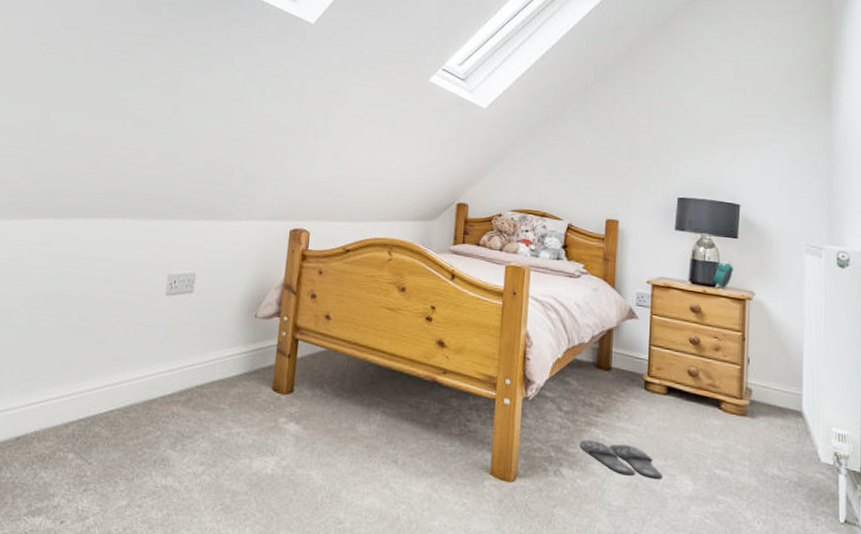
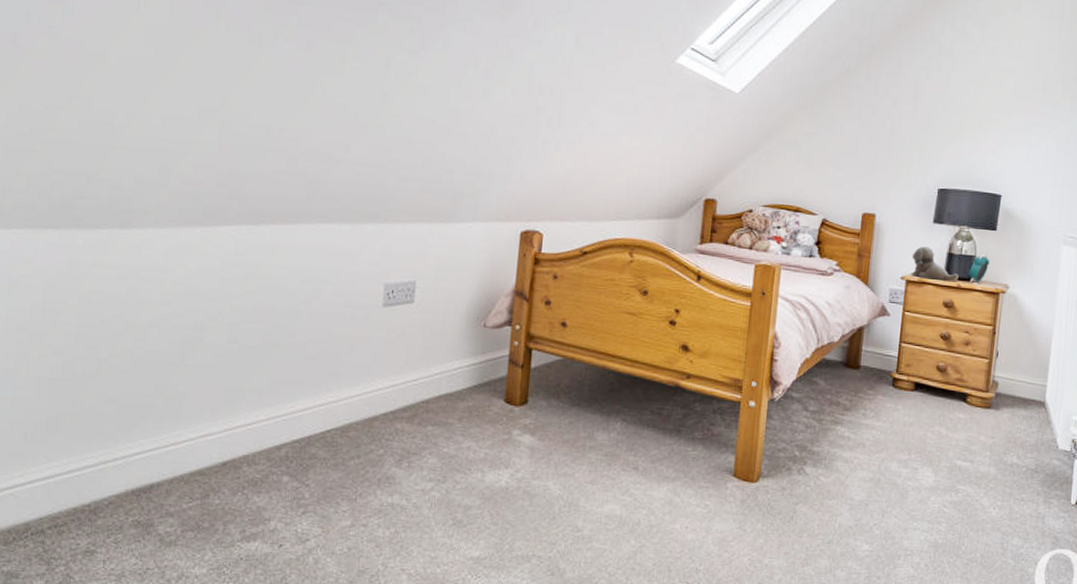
slippers: present [579,439,663,479] -> none [824,438,905,472]
plush toy: none [656,252,704,287] -> present [911,246,959,281]

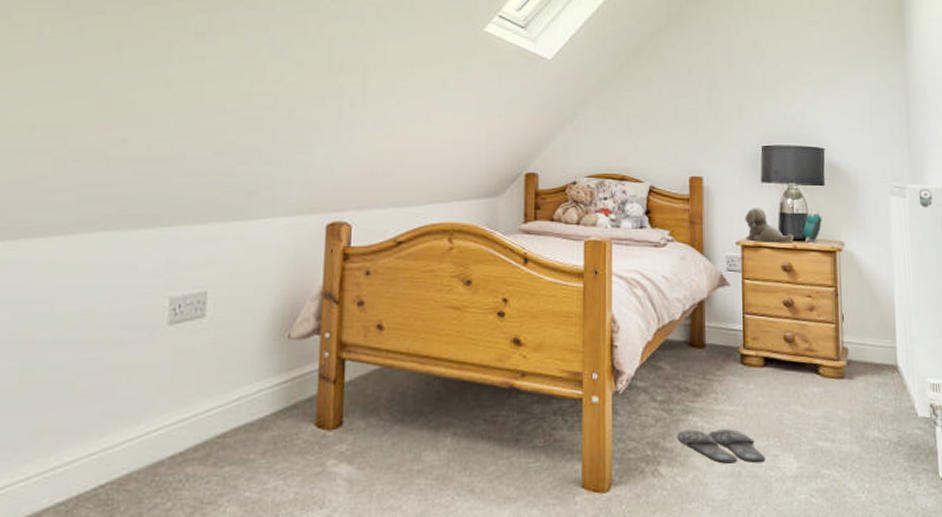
slippers: none [824,438,905,472] -> present [677,429,765,464]

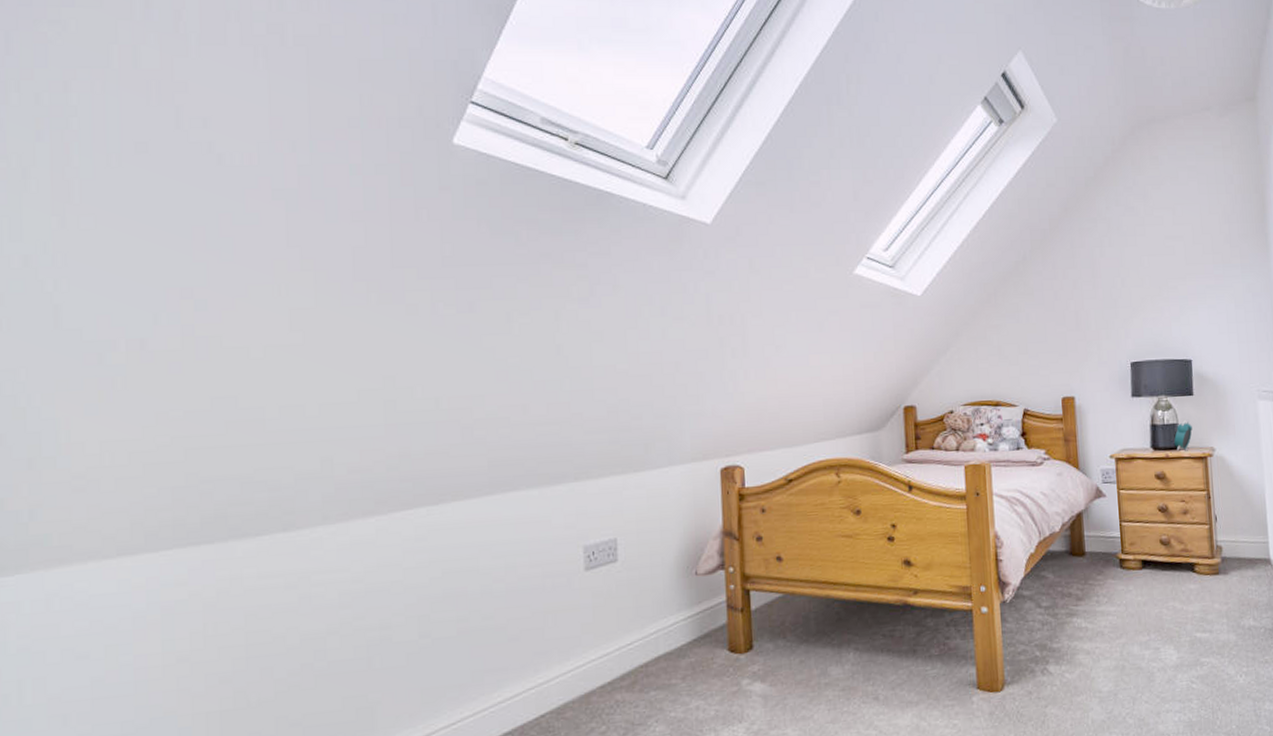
slippers: present [677,429,765,464] -> none [1063,627,1147,659]
plush toy: present [745,208,794,242] -> none [1117,421,1166,454]

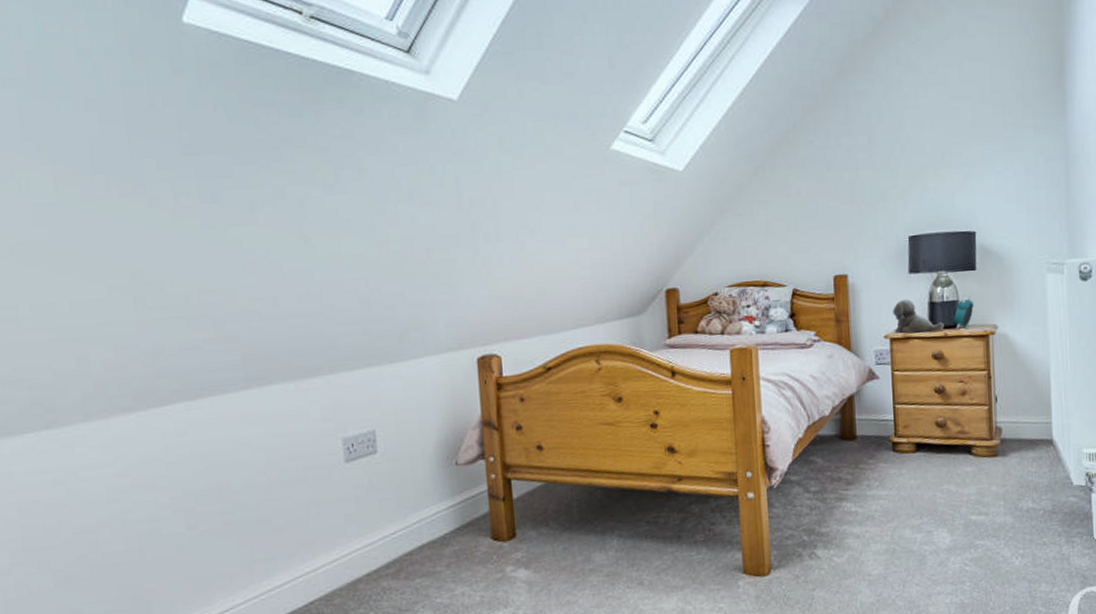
plush toy: none [1117,421,1166,454] -> present [893,299,944,334]

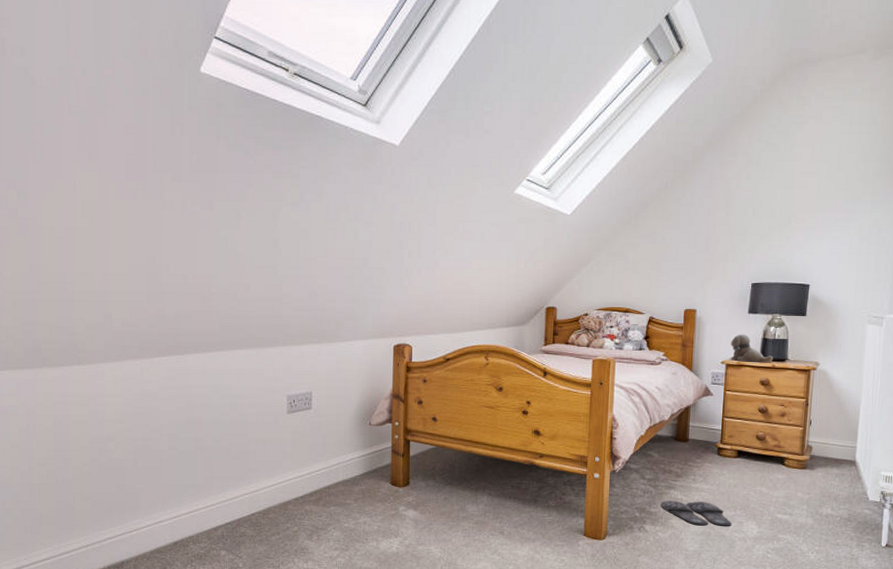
slippers: none [832,511,919,543] -> present [660,500,732,526]
alarm clock: present [954,295,974,329] -> none [782,336,801,362]

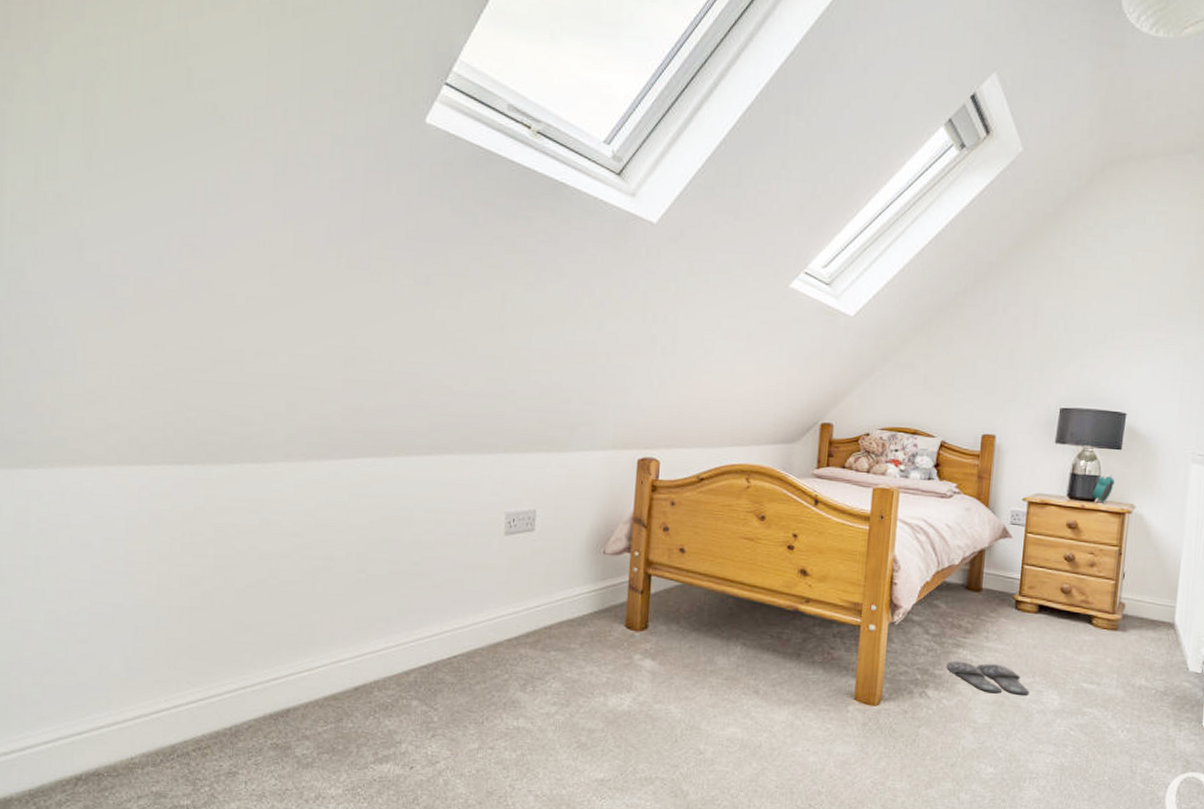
plush toy: present [730,334,773,362] -> none [1033,467,1083,502]
alarm clock: none [782,336,801,362] -> present [1093,472,1115,503]

